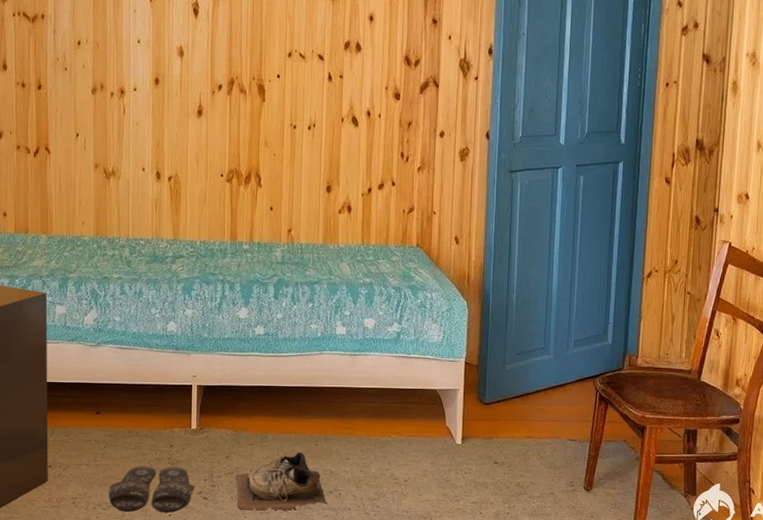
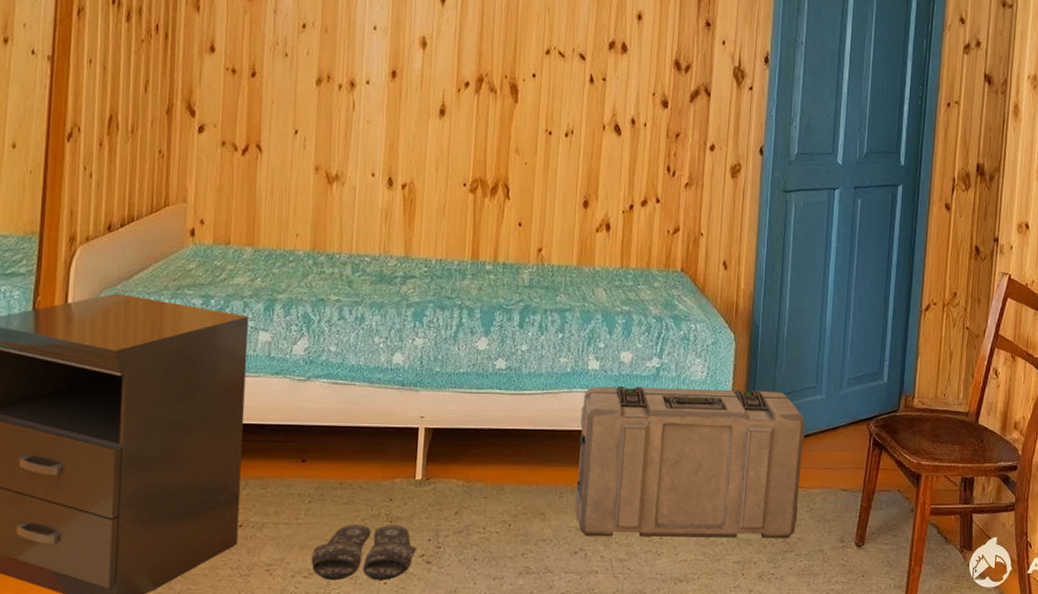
shoe: present [236,452,328,511] -> none [465,506,572,576]
suitcase: none [329,349,535,483] -> present [575,386,806,539]

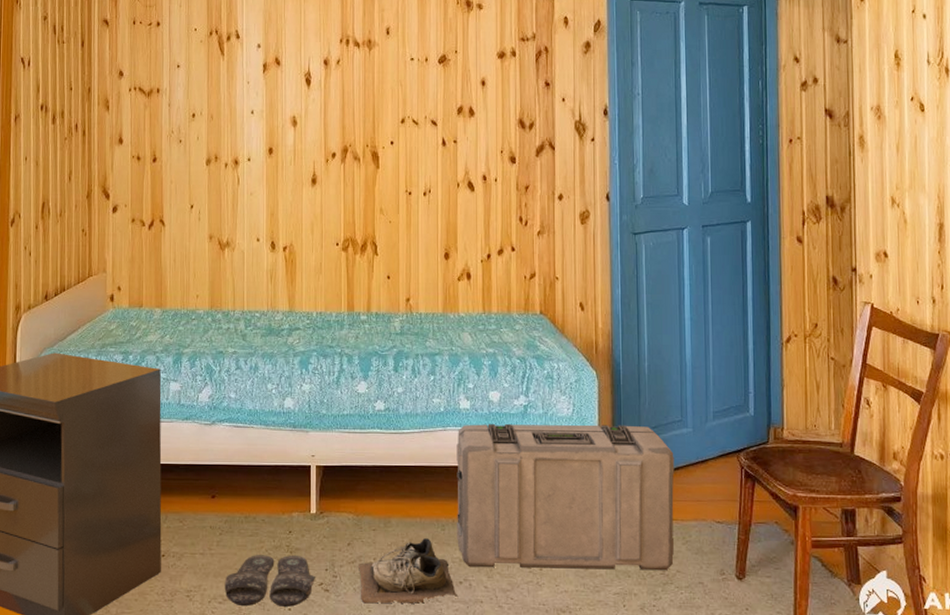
shoe: none [465,506,572,576] -> present [359,538,459,604]

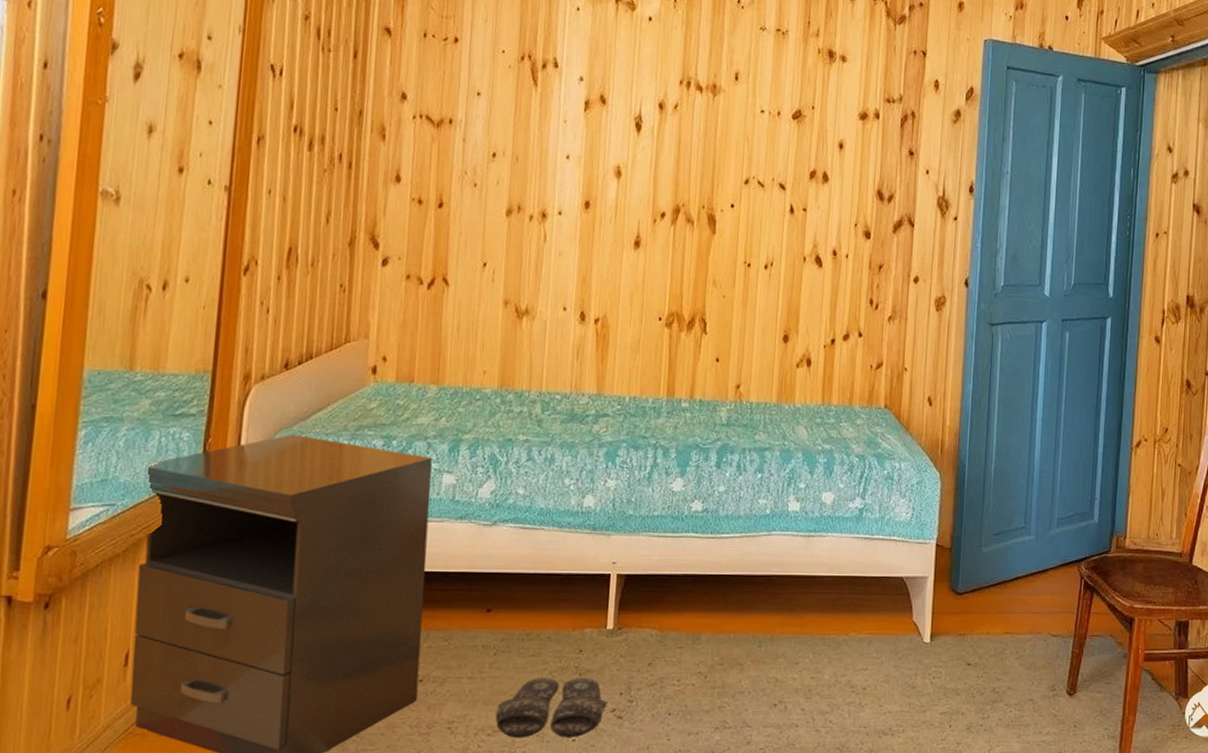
shoe: present [359,538,459,604] -> none [659,656,772,731]
suitcase: present [456,424,675,571] -> none [774,528,1014,688]

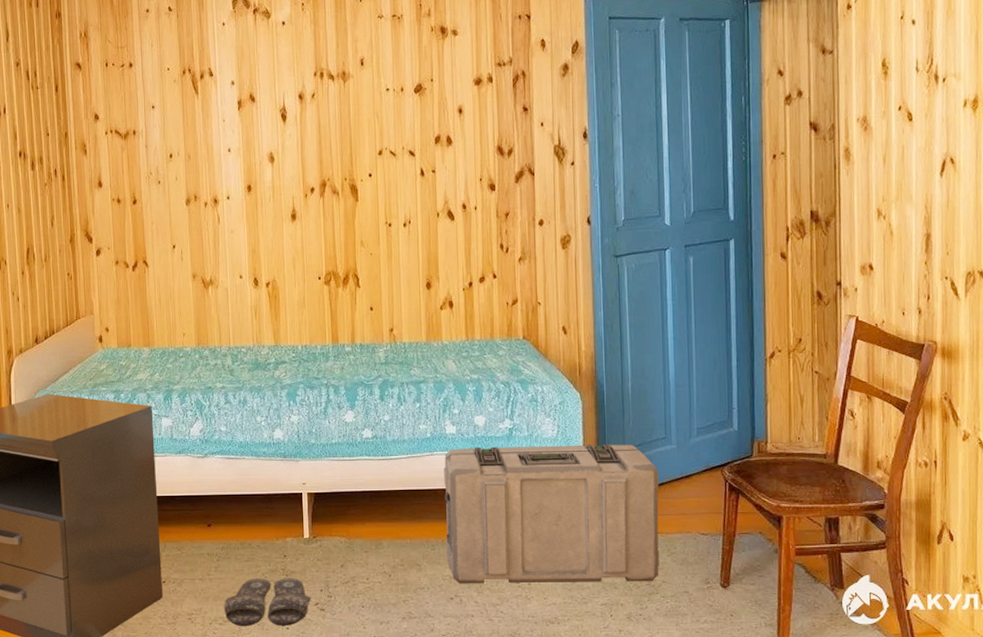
suitcase: none [774,528,1014,688] -> present [444,444,659,583]

